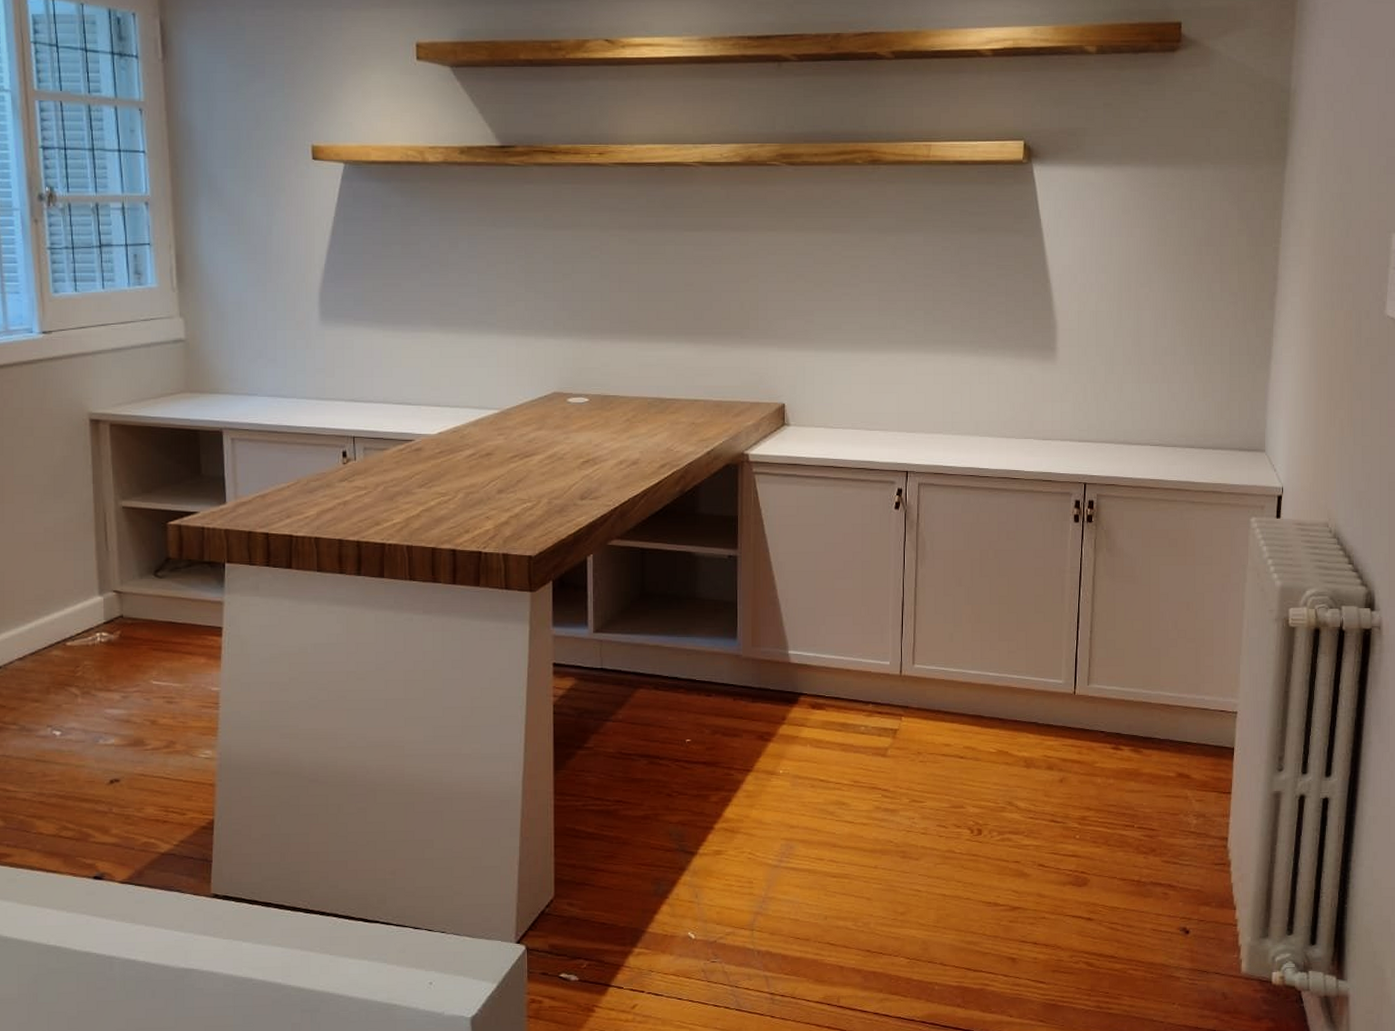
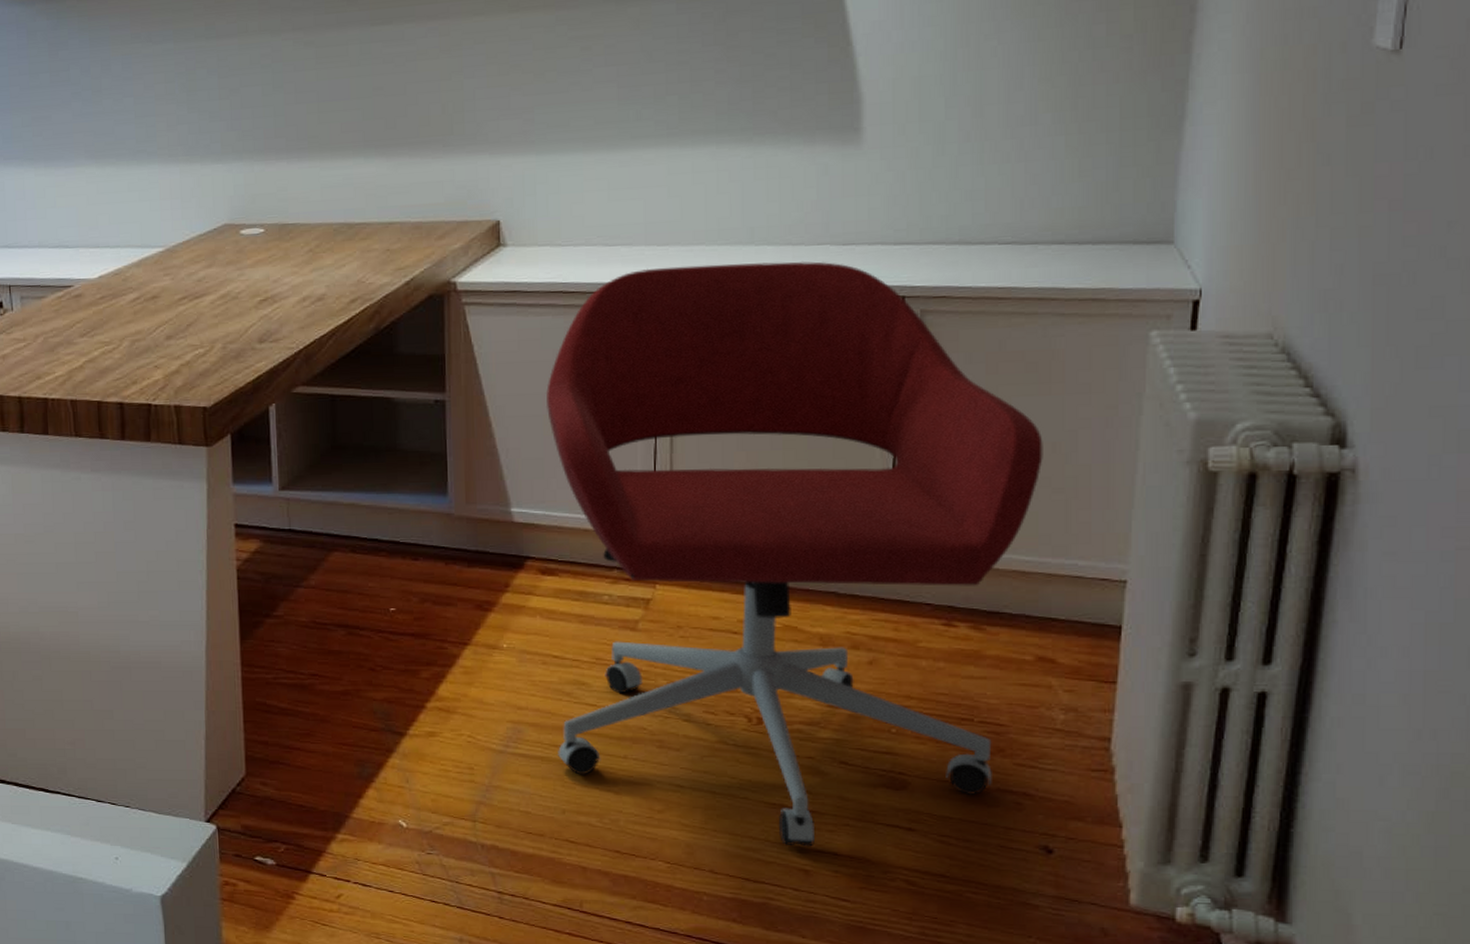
office chair: none [819,450,1181,939] -> present [546,261,1043,847]

